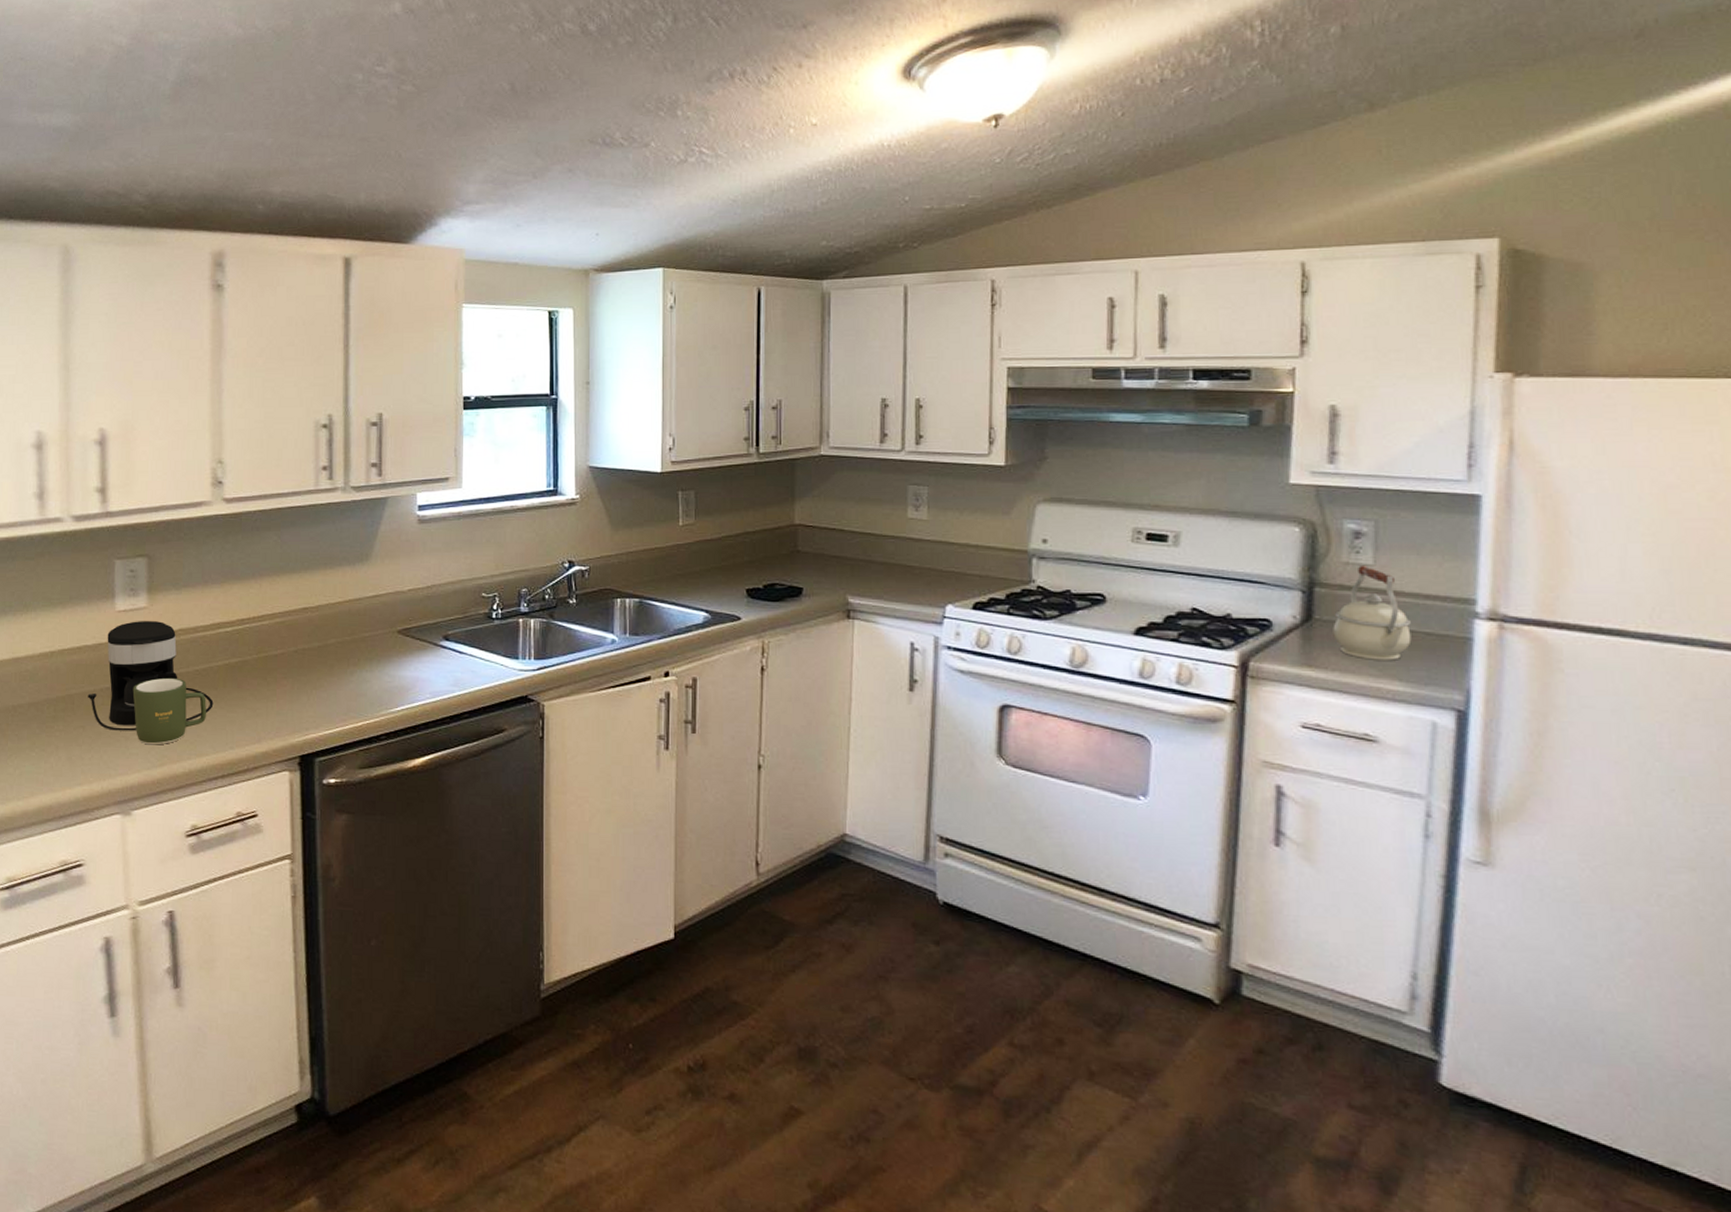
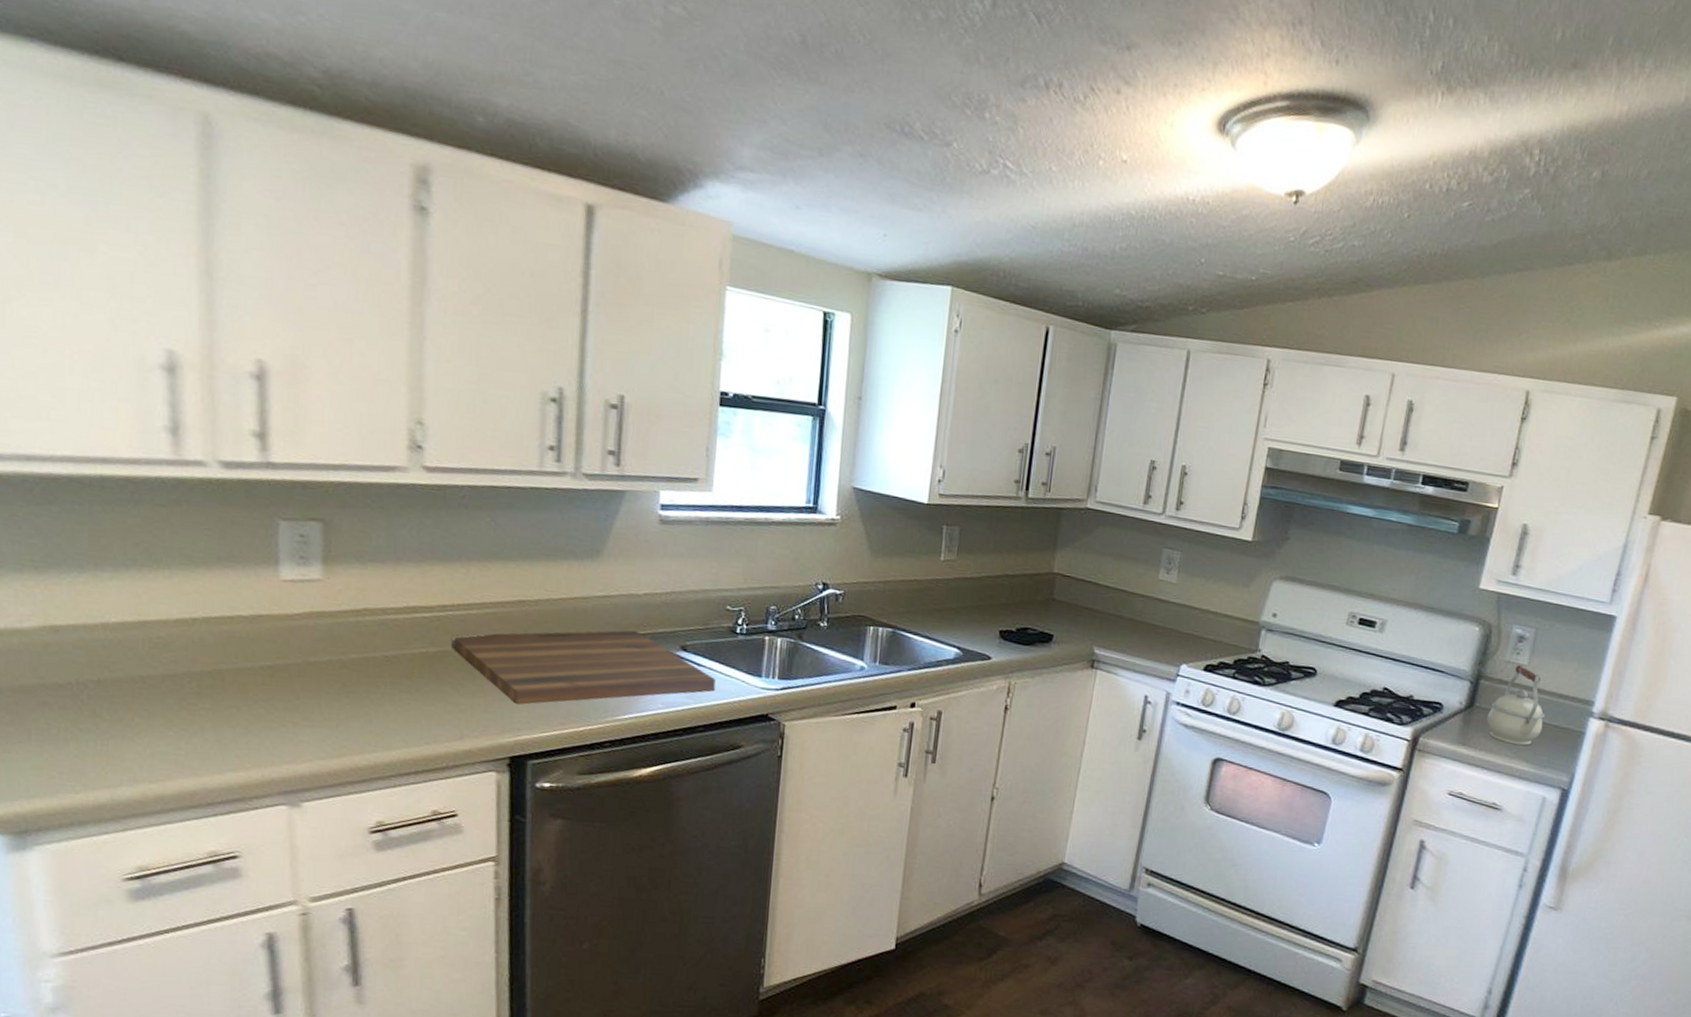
coffee maker: present [87,621,214,731] -> none [243,593,406,717]
mug: present [132,677,206,745] -> none [302,661,397,734]
cutting board: none [248,625,477,705] -> present [450,630,716,705]

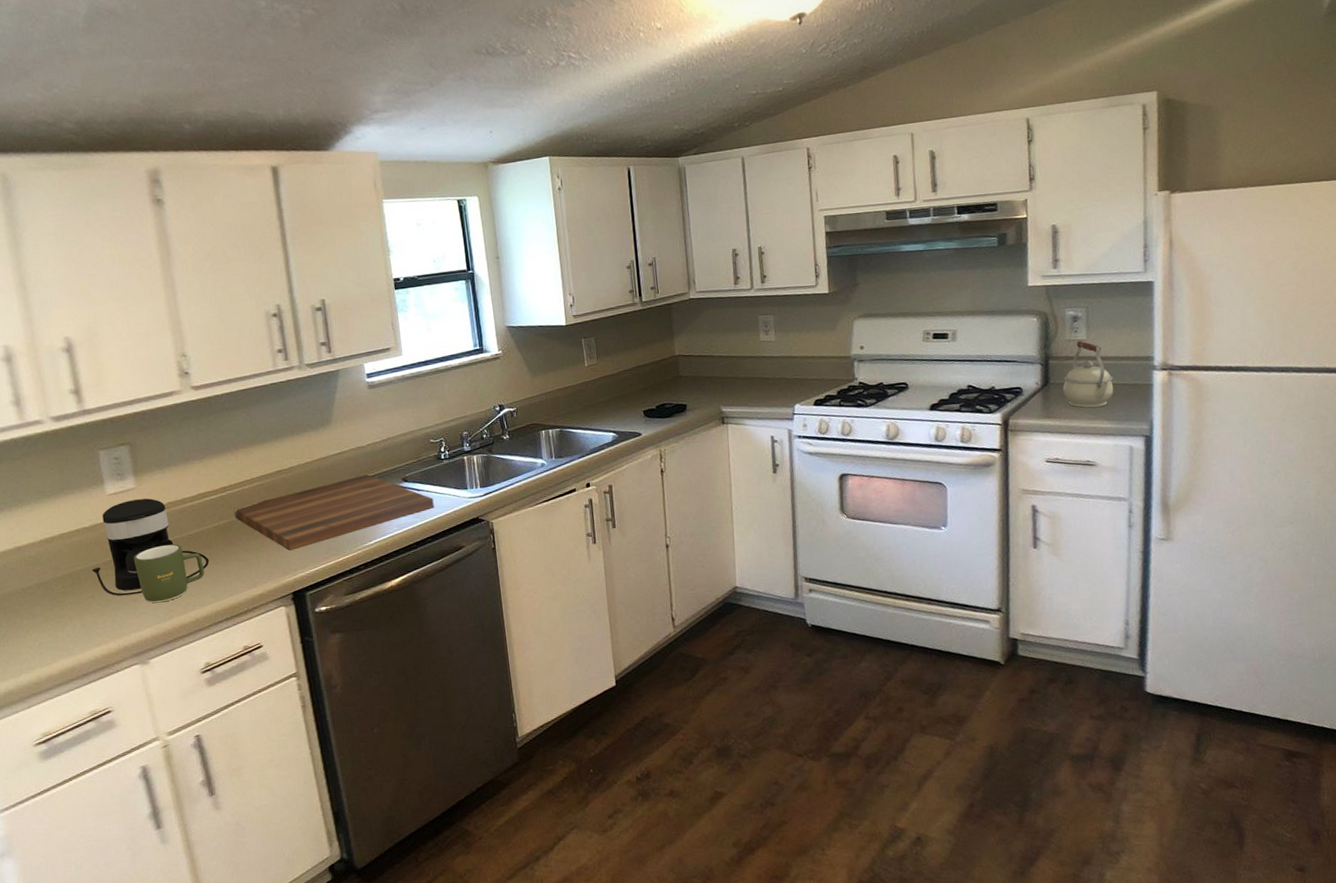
coffee maker: none [243,593,406,717] -> present [92,498,209,596]
mug: none [302,661,397,734] -> present [133,544,204,603]

